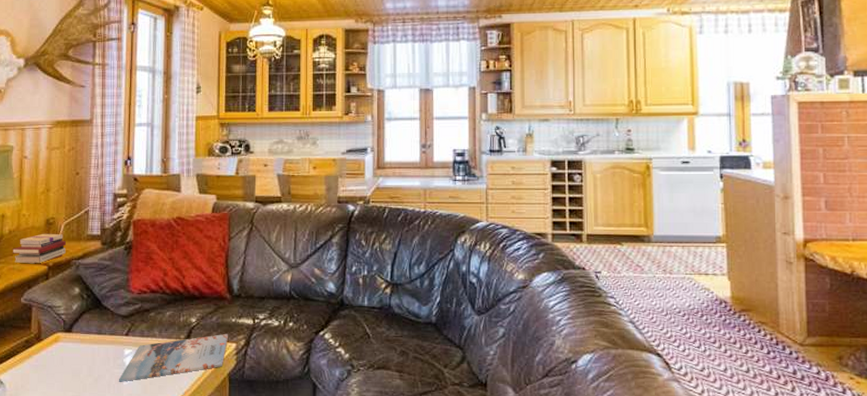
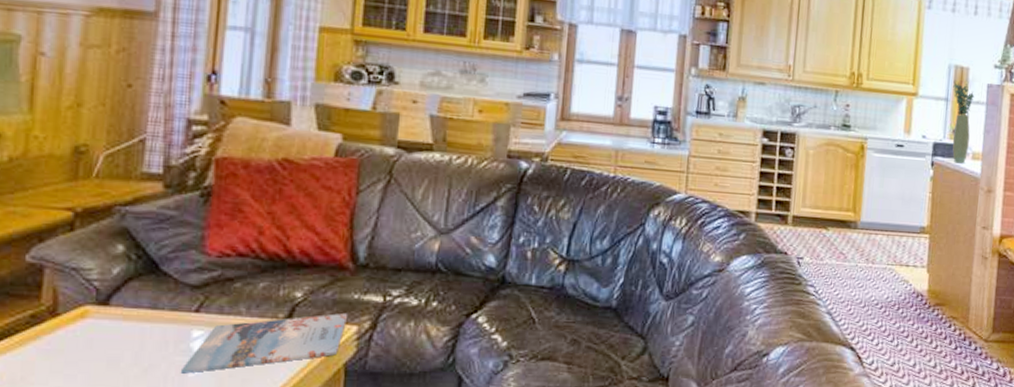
books: present [12,233,67,264] -> none [13,165,107,208]
vase: none [734,97,759,174] -> present [952,81,975,164]

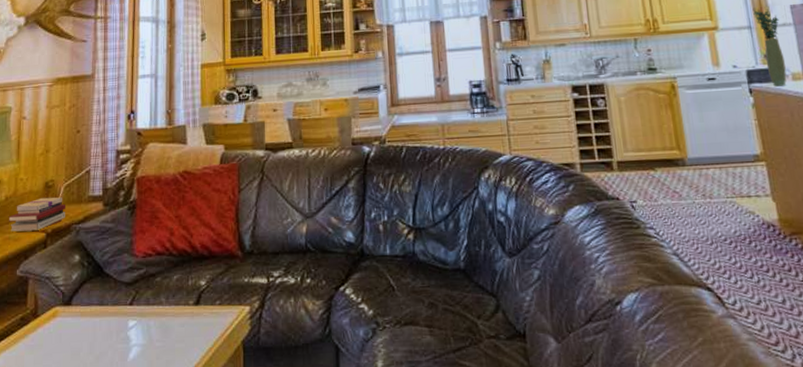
books: none [13,165,107,208] -> present [8,197,66,232]
magazine: present [181,312,349,374] -> none [123,295,242,359]

